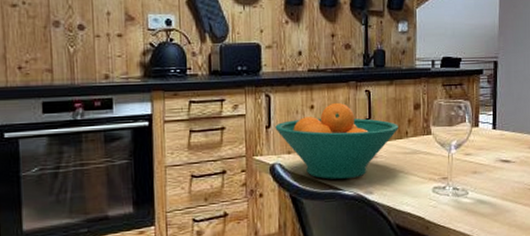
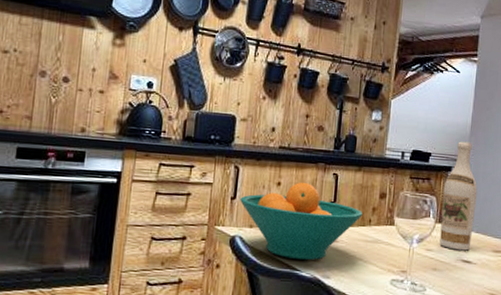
wine bottle: none [477,42,511,151] -> present [439,141,478,251]

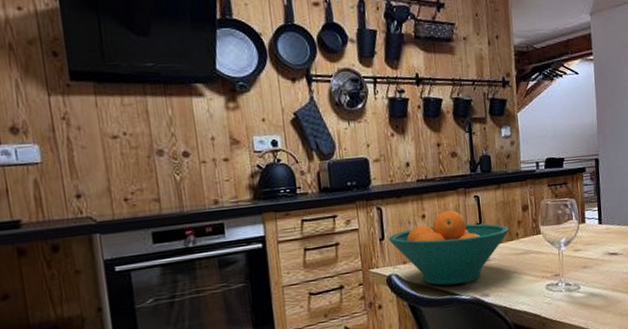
wine bottle: present [439,141,478,251] -> none [581,140,615,246]

